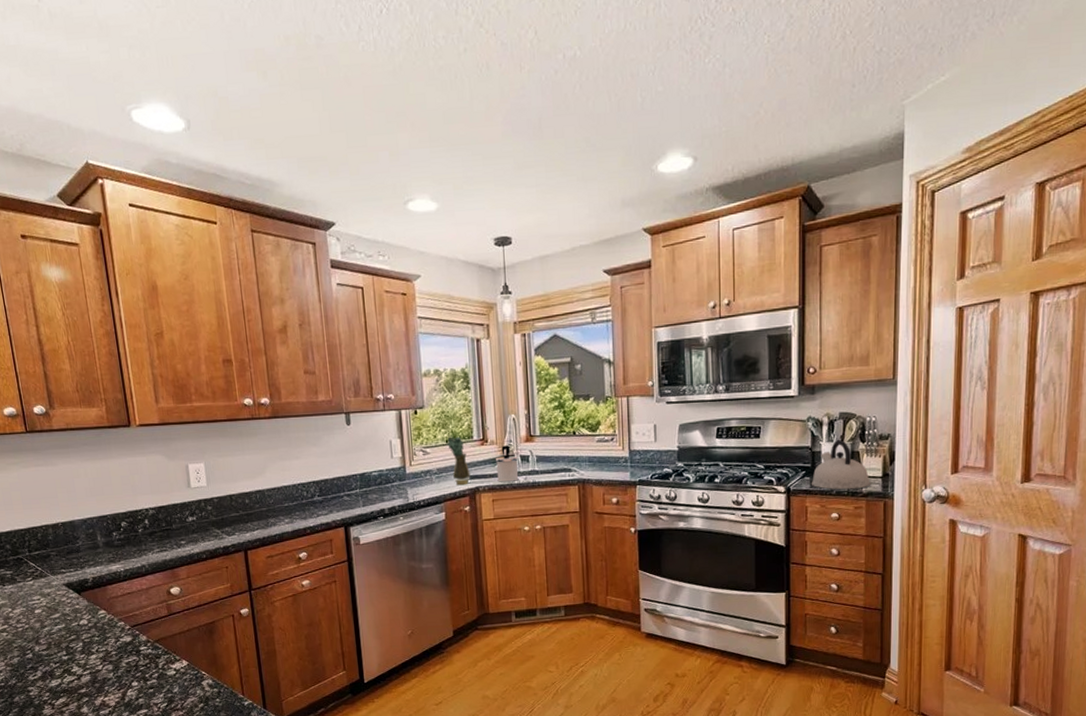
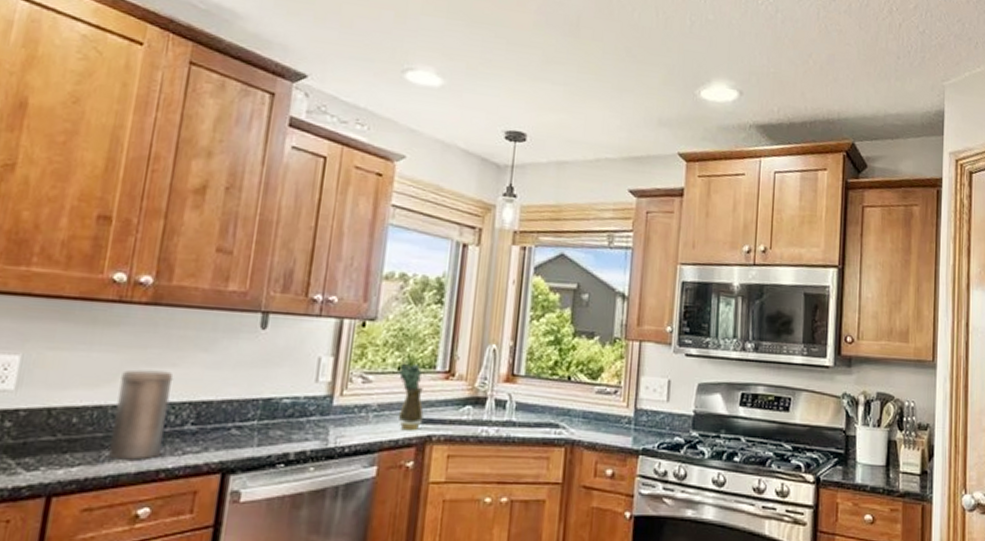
canister: none [266,462,305,524] -> present [107,369,174,461]
soap dispenser: present [496,445,518,482] -> none [459,383,491,433]
kettle: present [811,440,871,490] -> none [843,425,909,487]

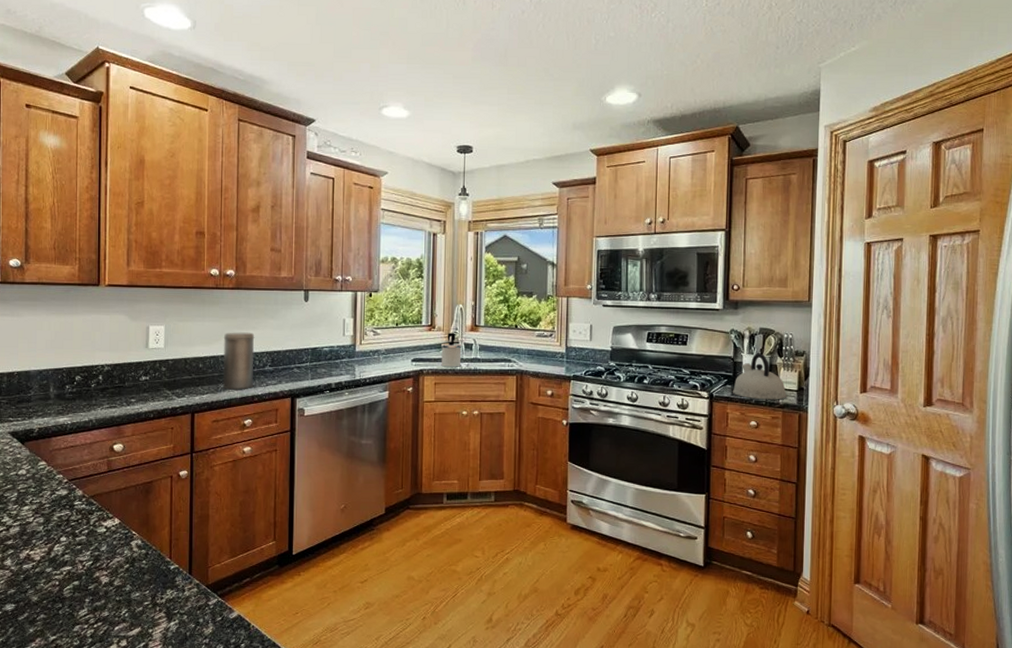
vase: present [397,359,424,431] -> none [396,318,416,367]
soap dispenser: none [459,383,491,433] -> present [441,333,462,367]
kettle: none [843,425,909,487] -> present [732,353,788,400]

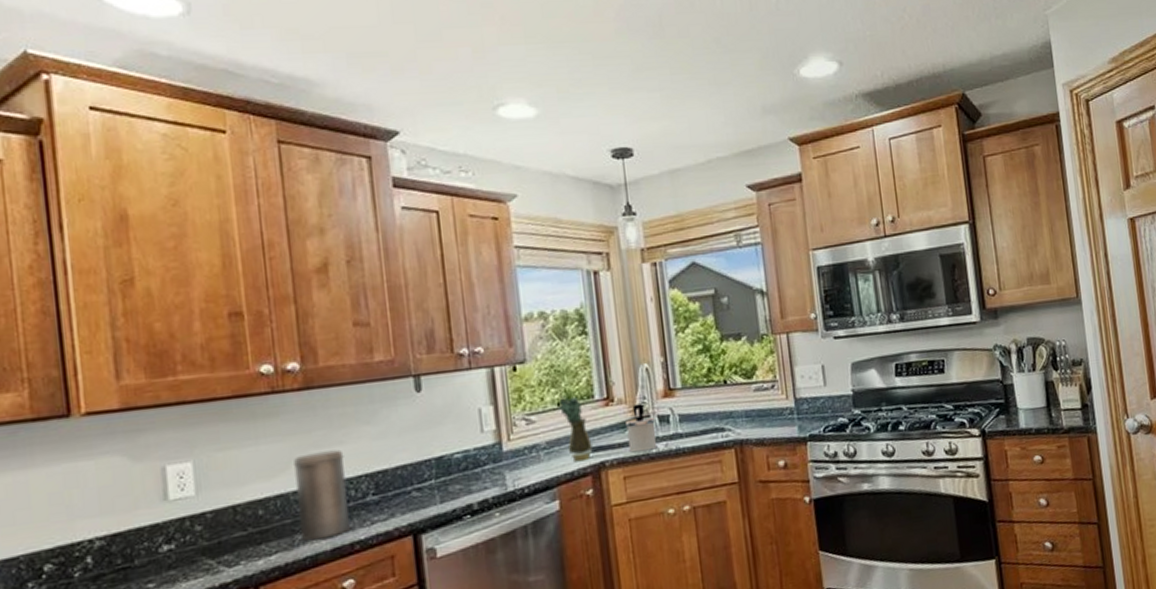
vase: none [396,318,416,367] -> present [558,395,593,463]
kettle: present [732,353,788,400] -> none [1007,369,1071,428]

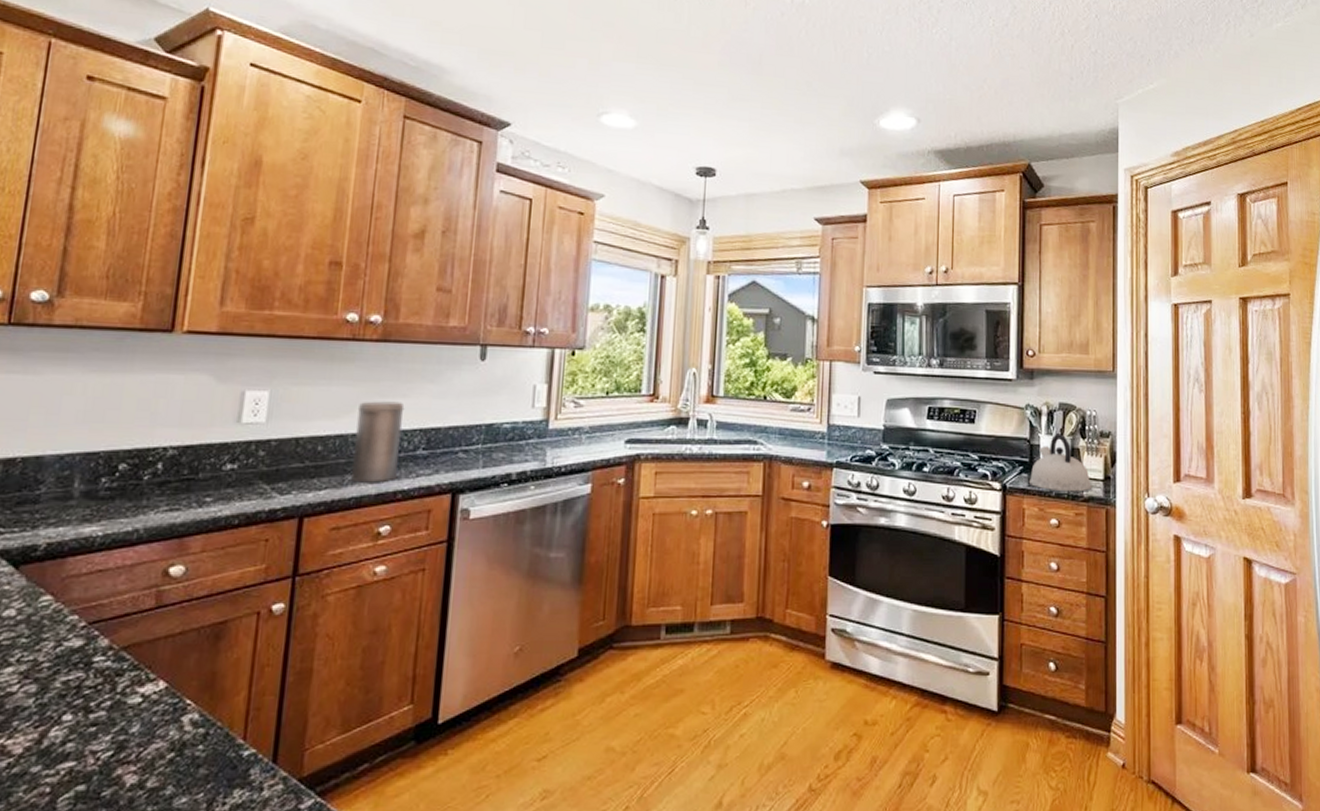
vase: present [558,395,593,463] -> none [606,384,632,451]
soap dispenser: present [626,404,656,453] -> none [665,405,694,451]
kettle: none [1007,369,1071,428] -> present [1028,434,1093,492]

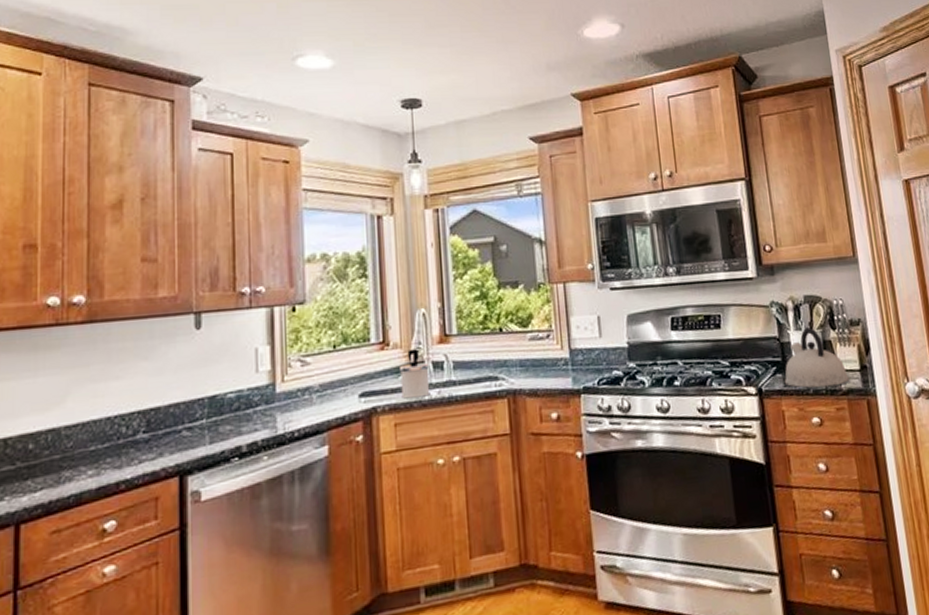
canister: present [350,401,405,483] -> none [67,385,119,479]
soap dispenser: none [665,405,694,451] -> present [400,349,429,399]

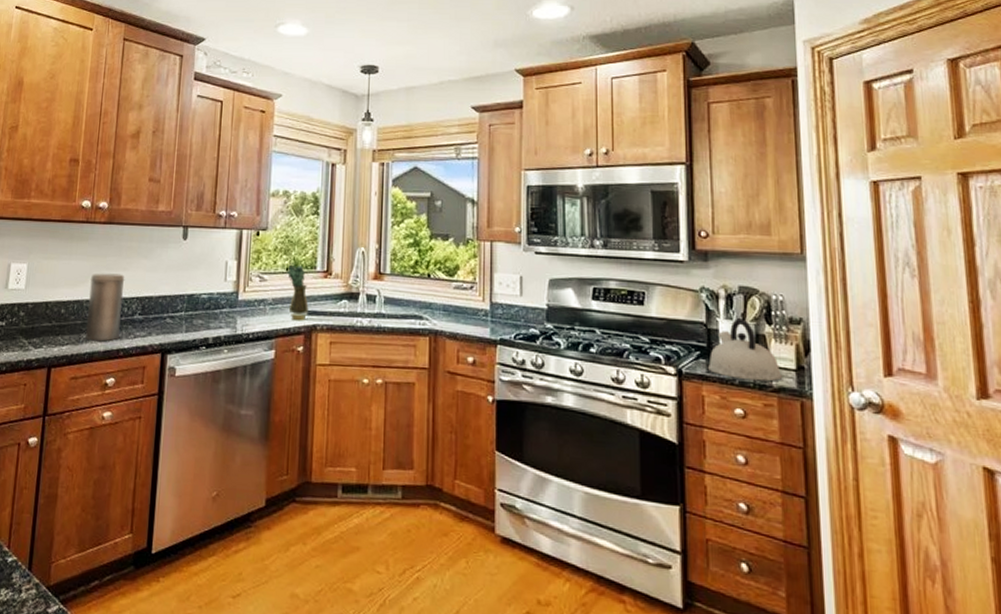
canister: none [67,385,119,479] -> present [84,273,125,342]
vase: none [334,337,365,407] -> present [286,261,309,321]
soap dispenser: present [400,349,429,399] -> none [338,281,363,324]

